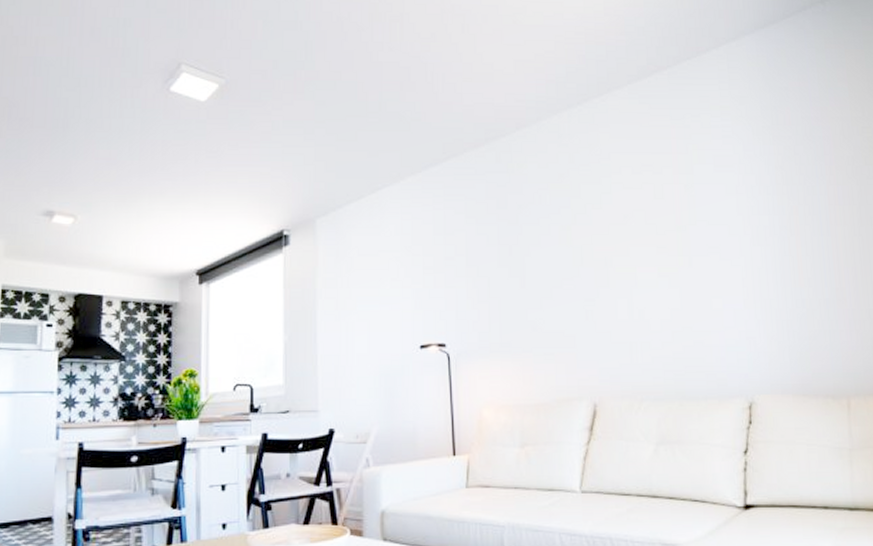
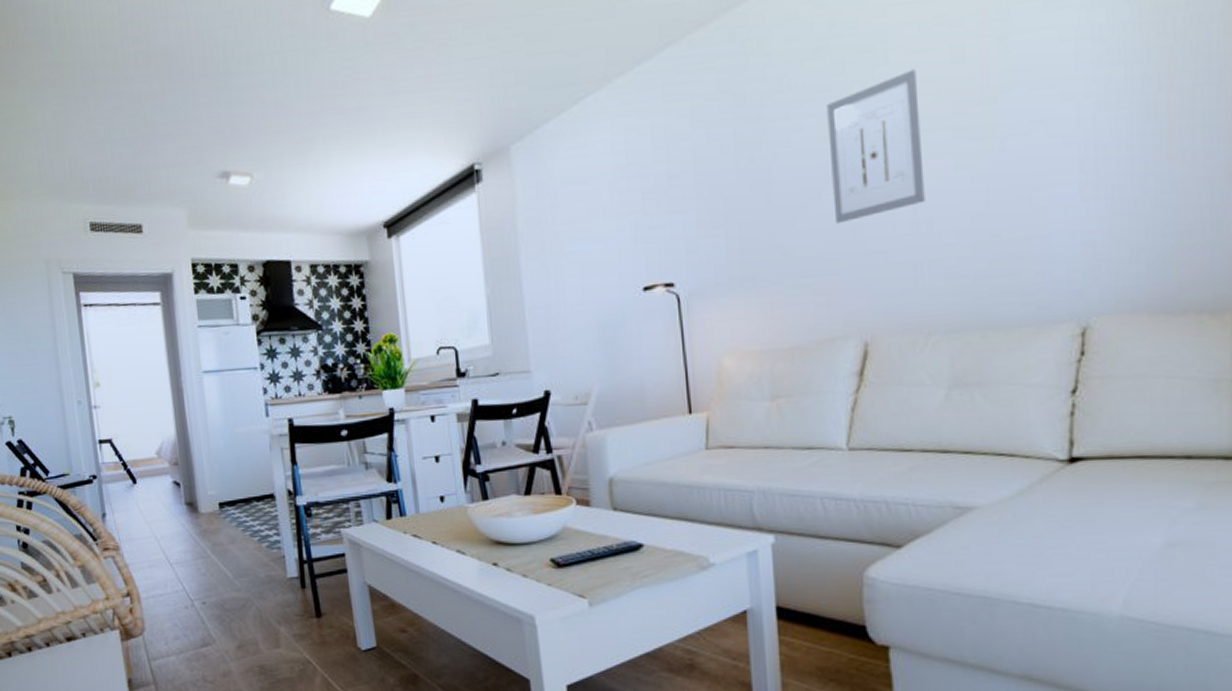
wall art: none [567,200,638,308] -> present [827,69,925,224]

